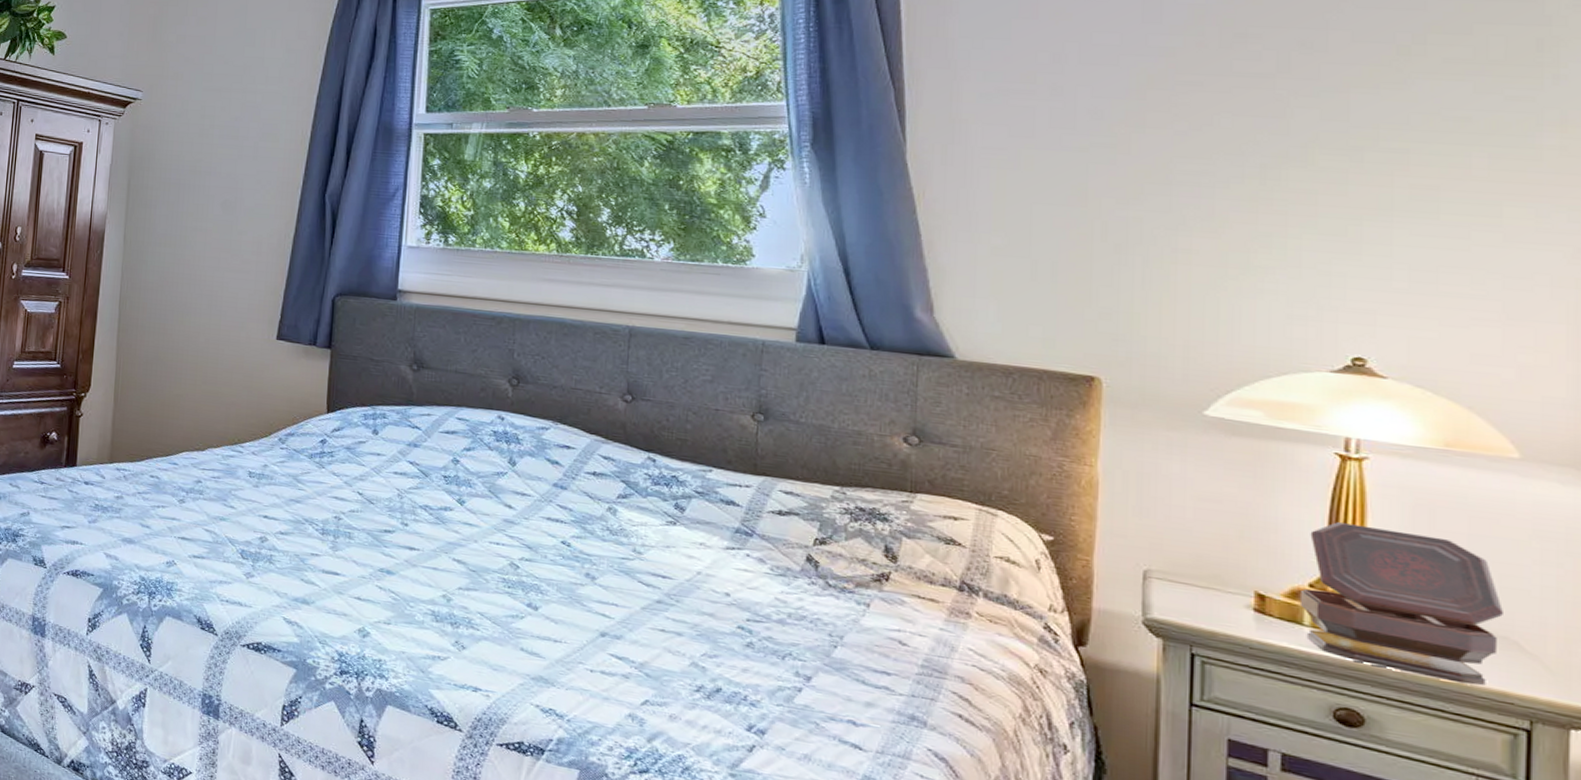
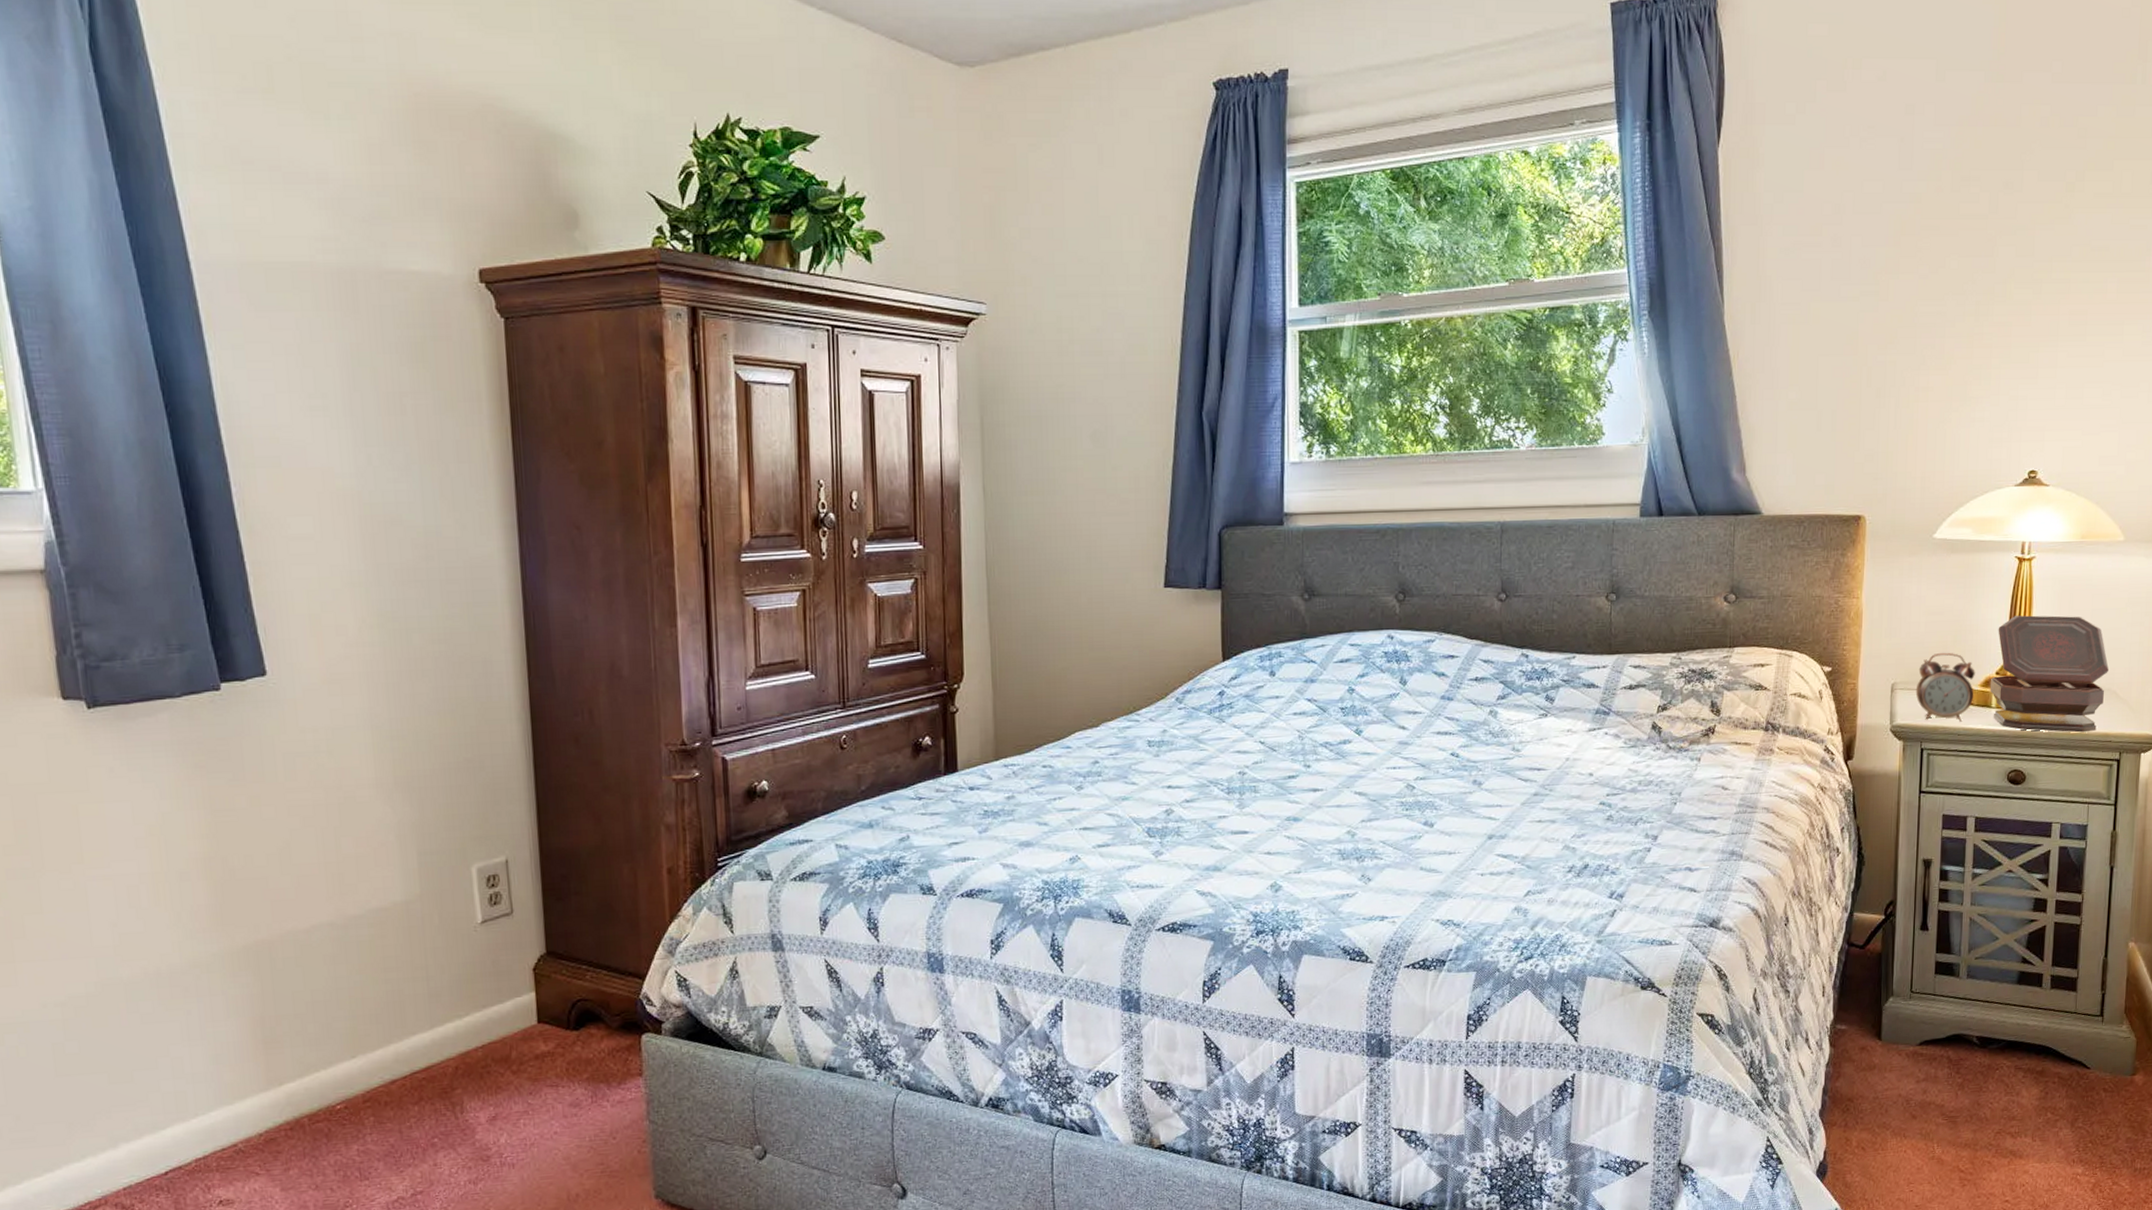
alarm clock: none [1180,546,1275,634] -> present [1915,652,1975,722]

